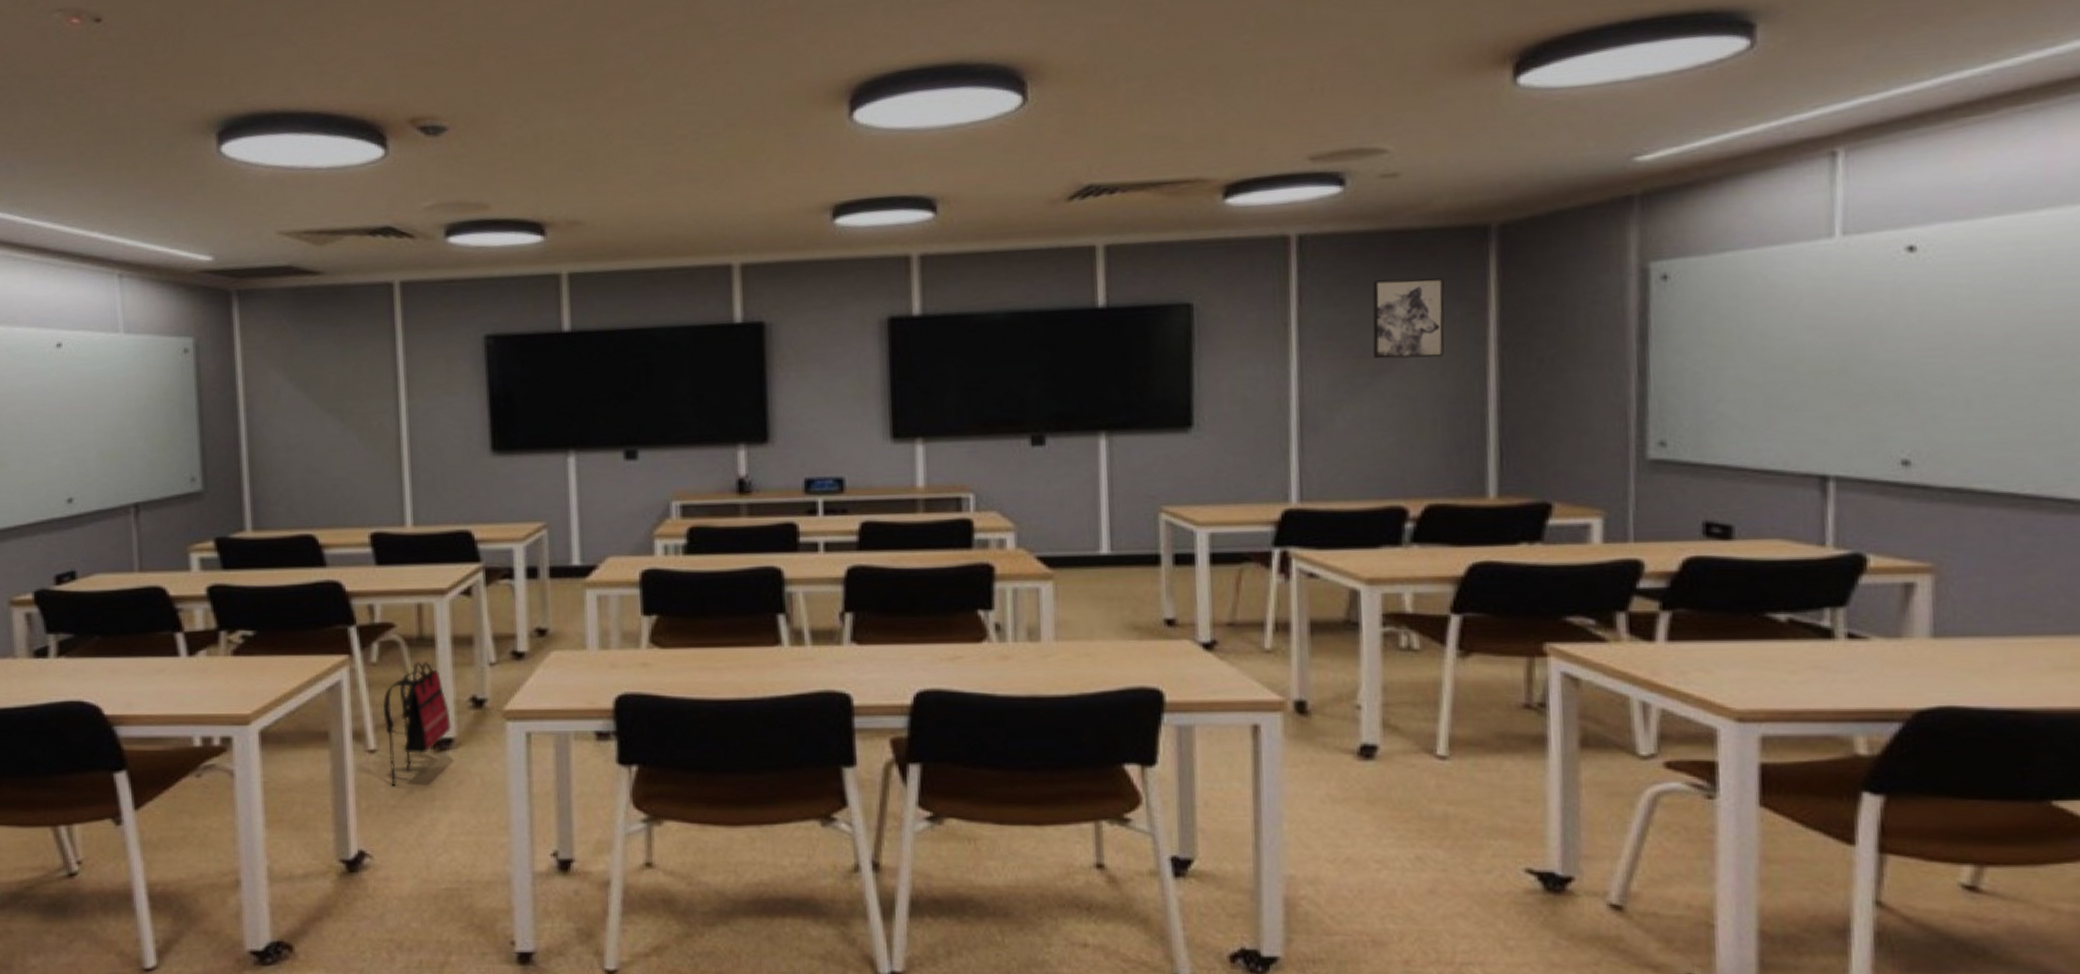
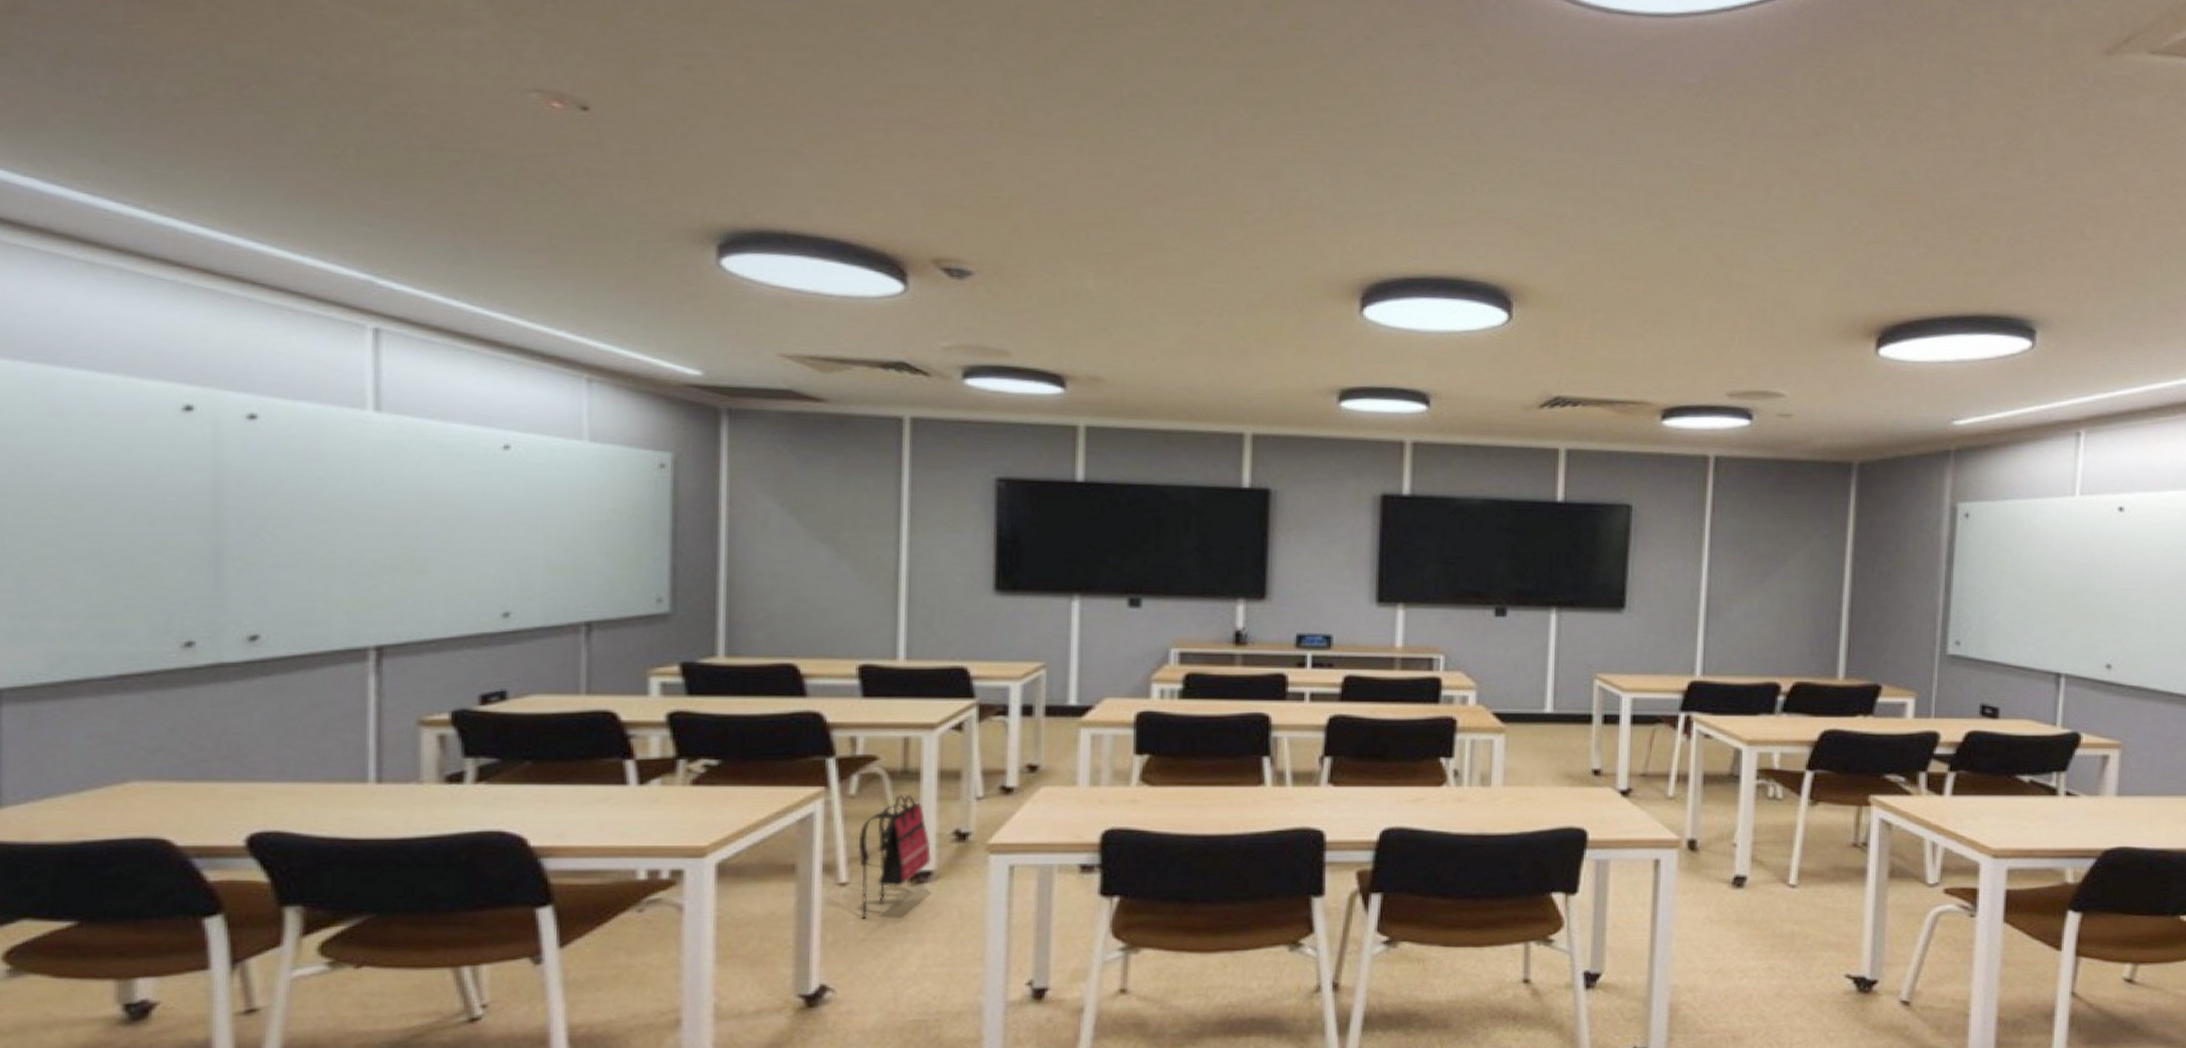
wall art: present [1372,278,1445,359] -> none [1764,499,1818,564]

